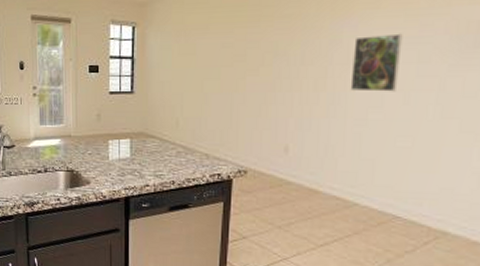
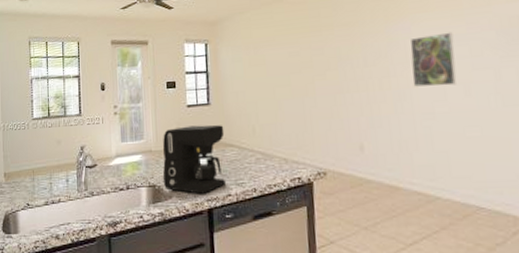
coffee maker: none [81,113,147,183] -> present [162,124,227,194]

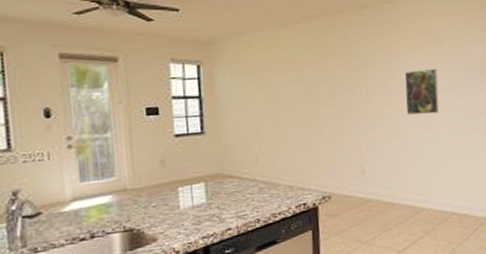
coffee maker: present [162,124,227,194] -> none [142,155,226,233]

